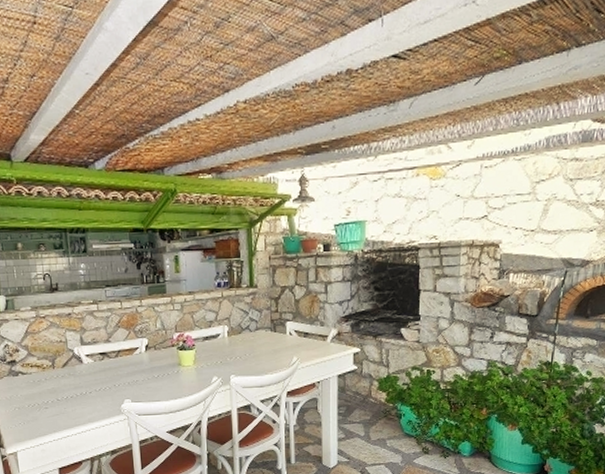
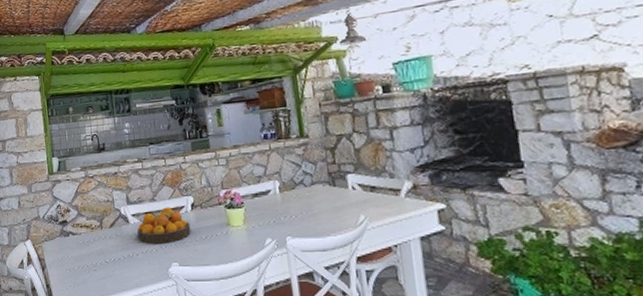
fruit bowl: none [91,348,144,382] -> present [137,207,191,243]

